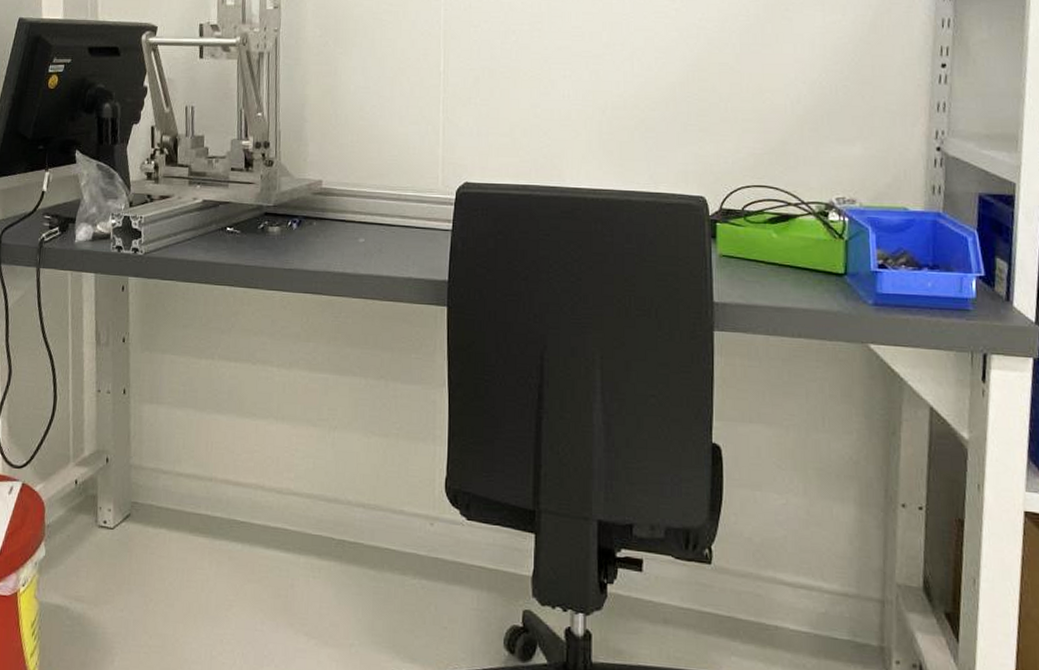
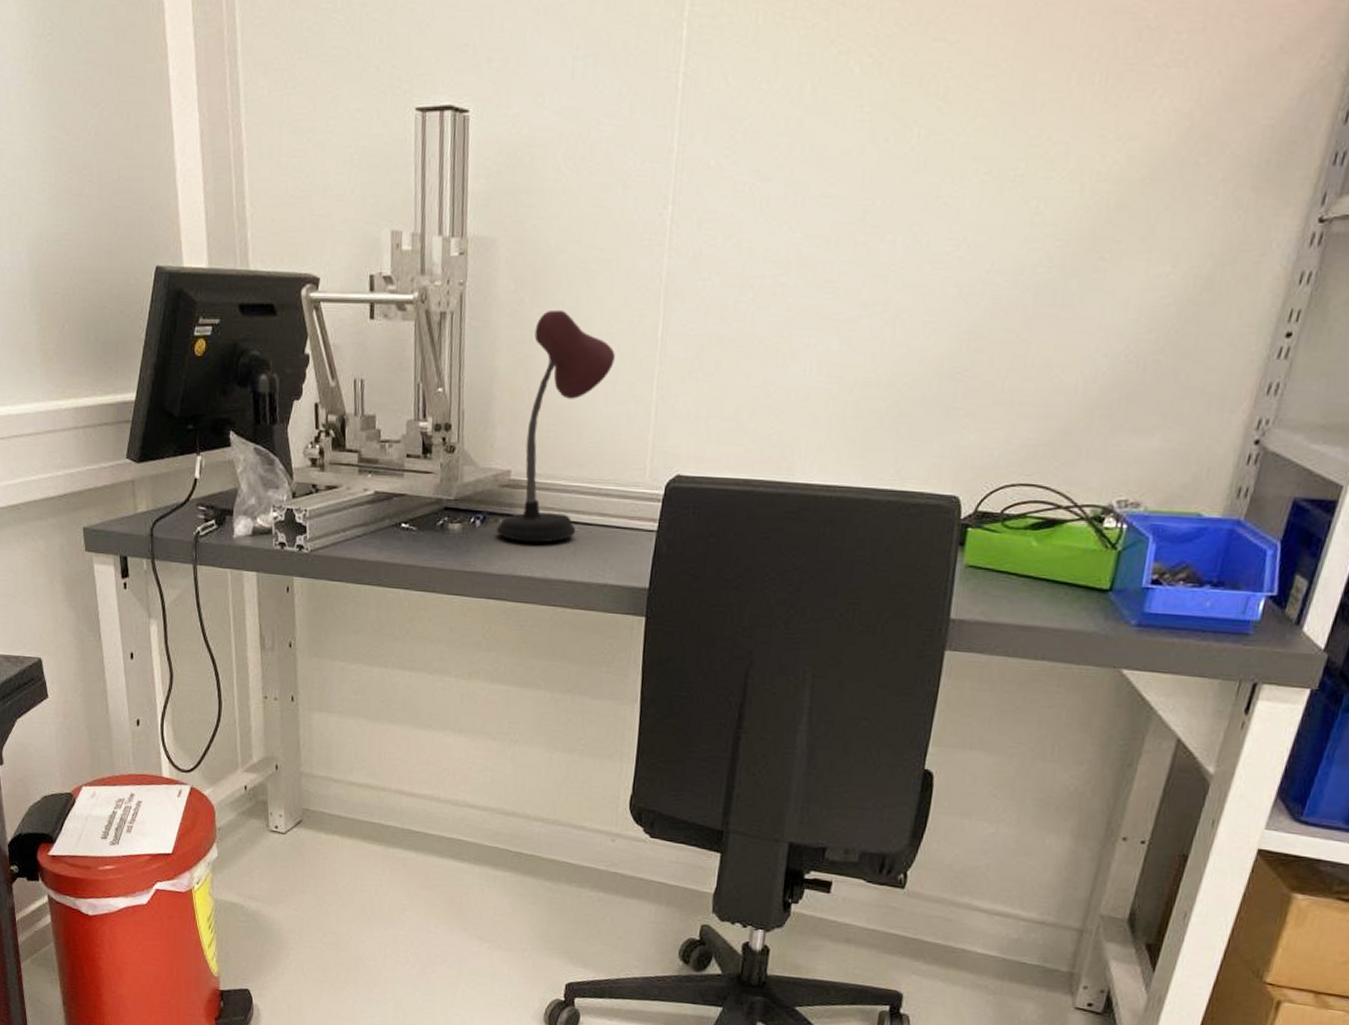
desk lamp: none [311,50,406,242] -> present [497,309,615,543]

